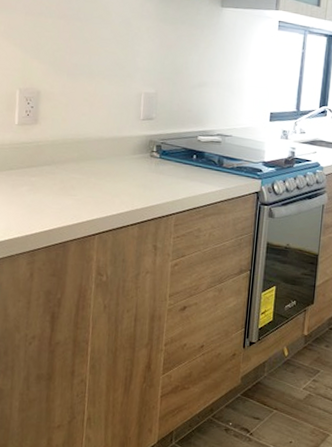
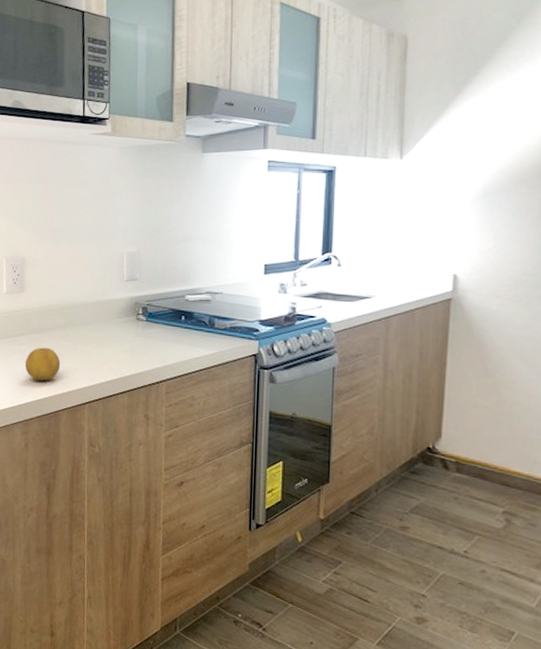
fruit: none [34,179,72,212] -> present [24,347,61,381]

